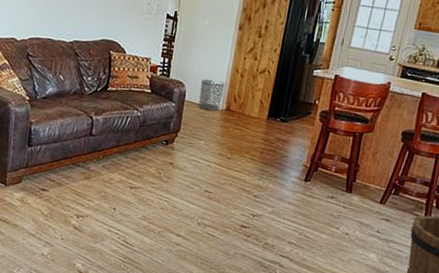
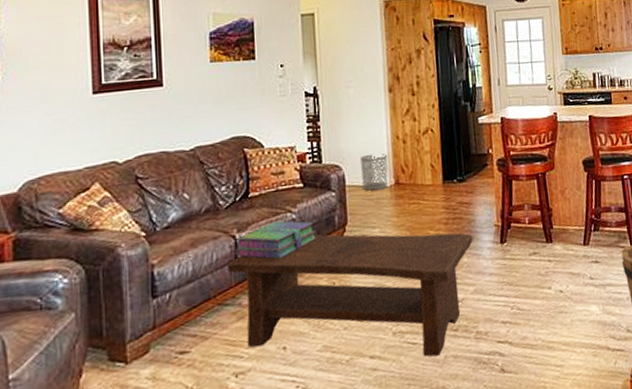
coffee table: none [83,133,282,251] -> present [227,233,473,357]
stack of books: none [91,114,154,144] -> present [236,220,316,259]

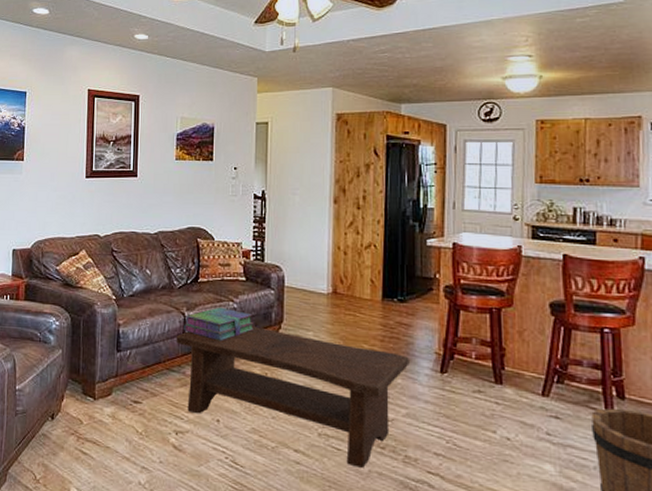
waste bin: present [359,153,389,191] -> none [299,260,328,295]

